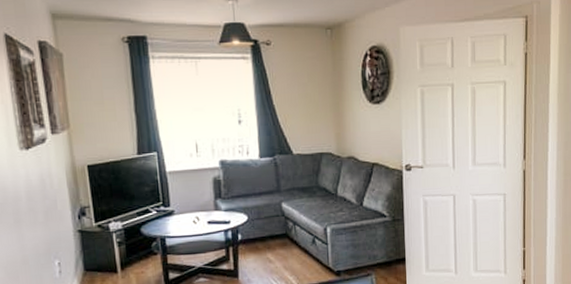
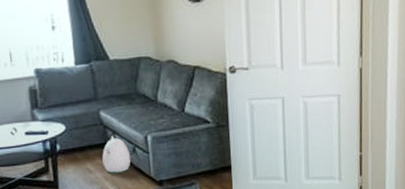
plush toy: none [282,227,311,263] -> present [102,136,131,173]

